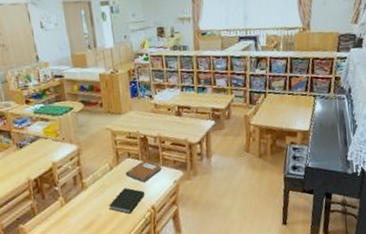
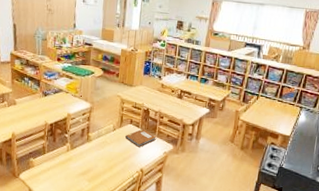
book: present [109,187,146,214] -> none [106,147,138,171]

